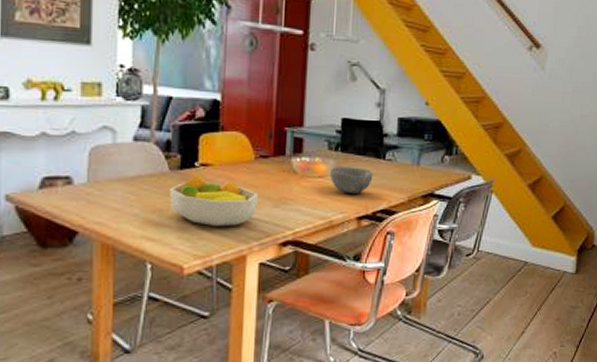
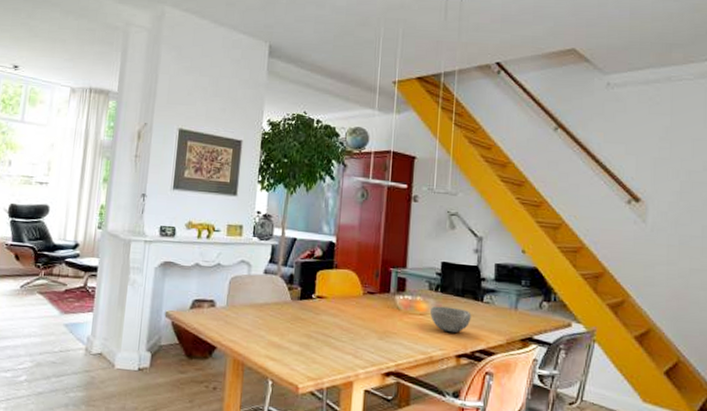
fruit bowl: present [170,174,258,227] -> none [290,304,365,354]

